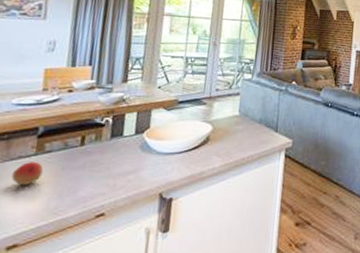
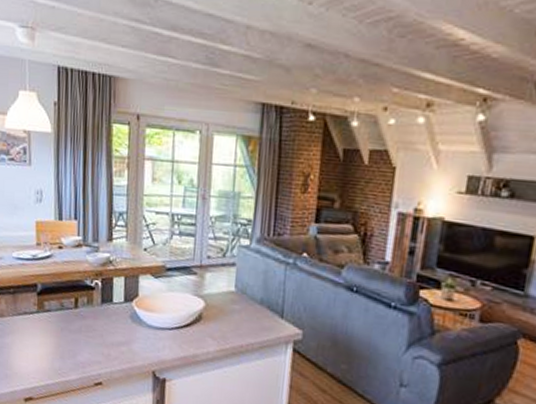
fruit: present [11,162,44,185] -> none [21,318,45,342]

